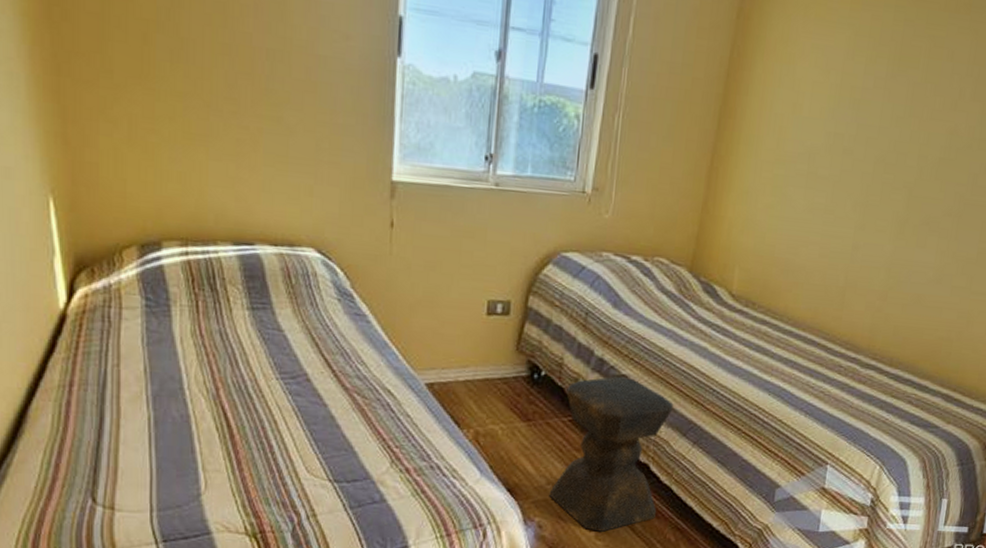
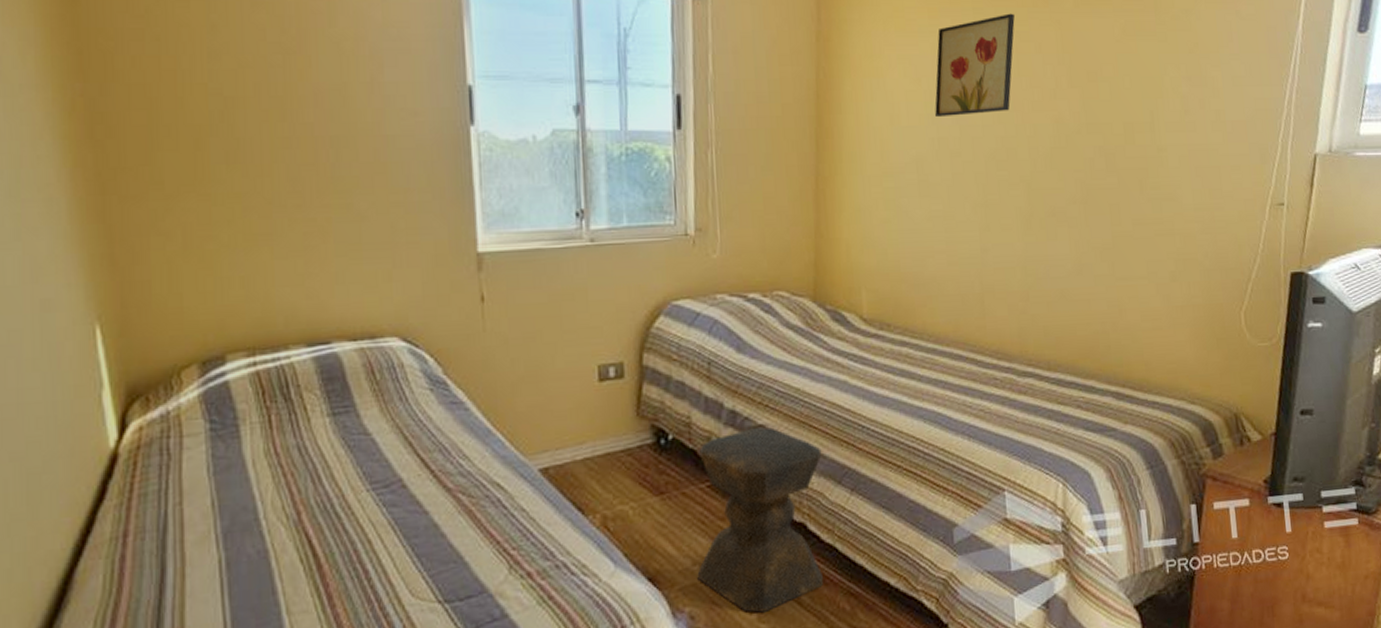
wall art: none [837,15,935,116] -> present [934,13,1015,118]

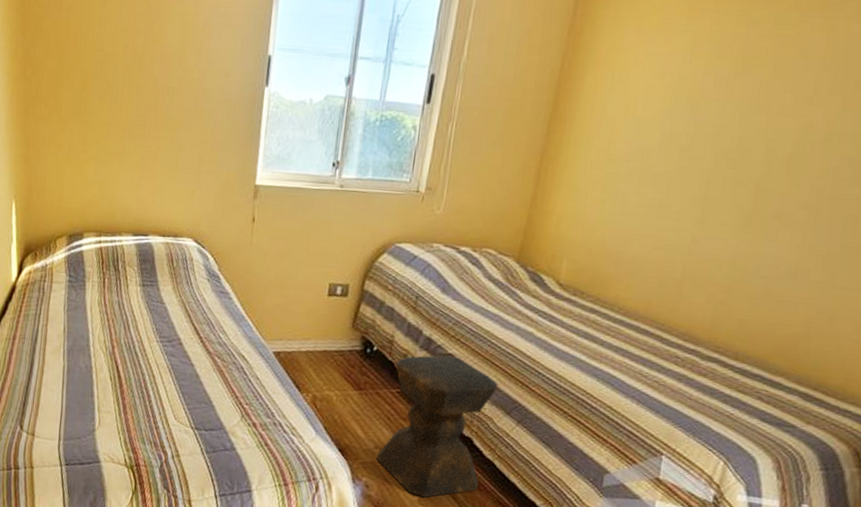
wall art: present [934,13,1015,118] -> none [672,16,784,114]

